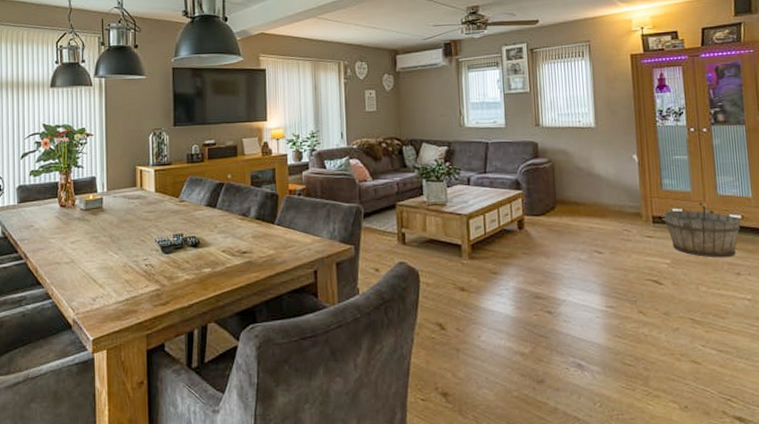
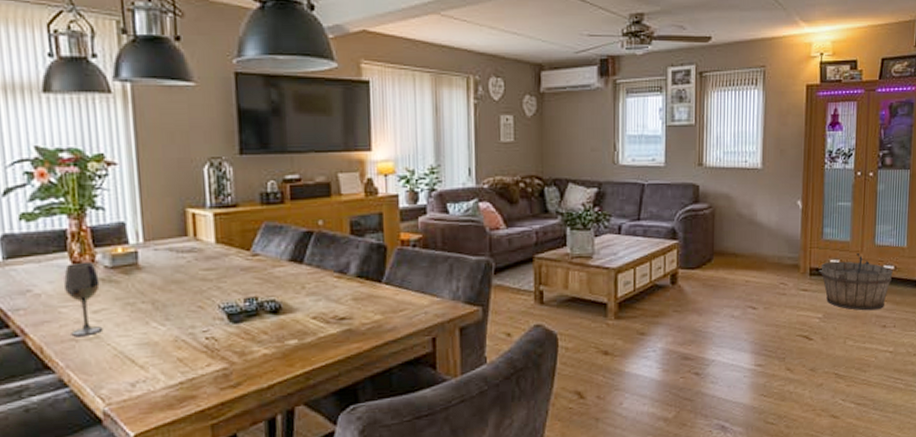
wine glass: none [54,205,77,261] -> present [64,261,103,337]

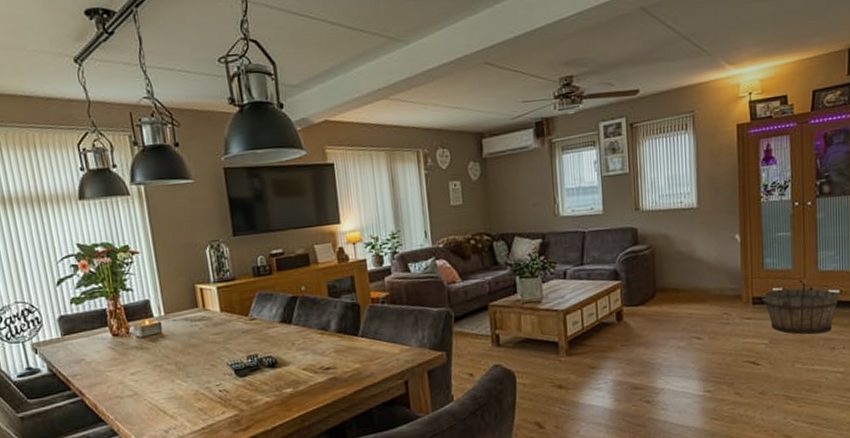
wine glass: present [64,261,103,337] -> none [107,333,140,395]

